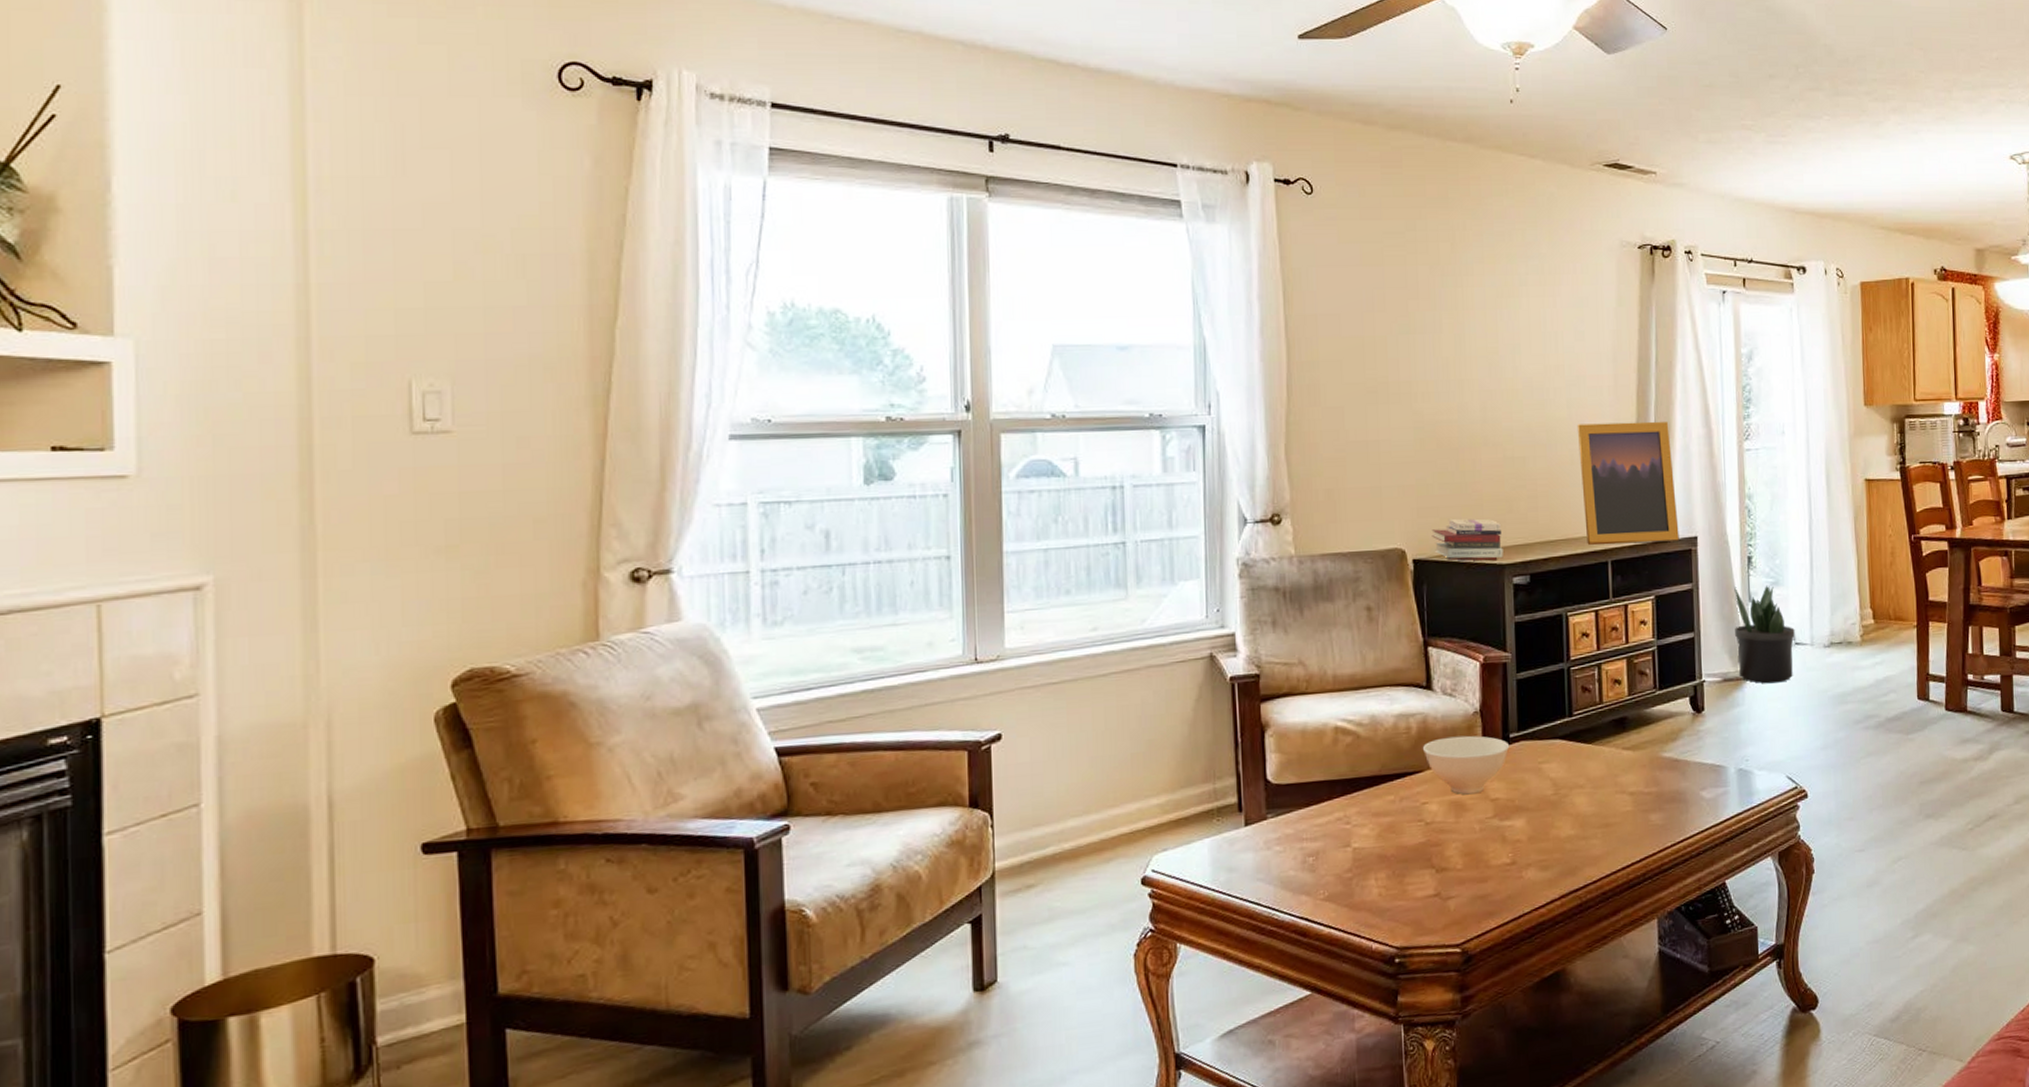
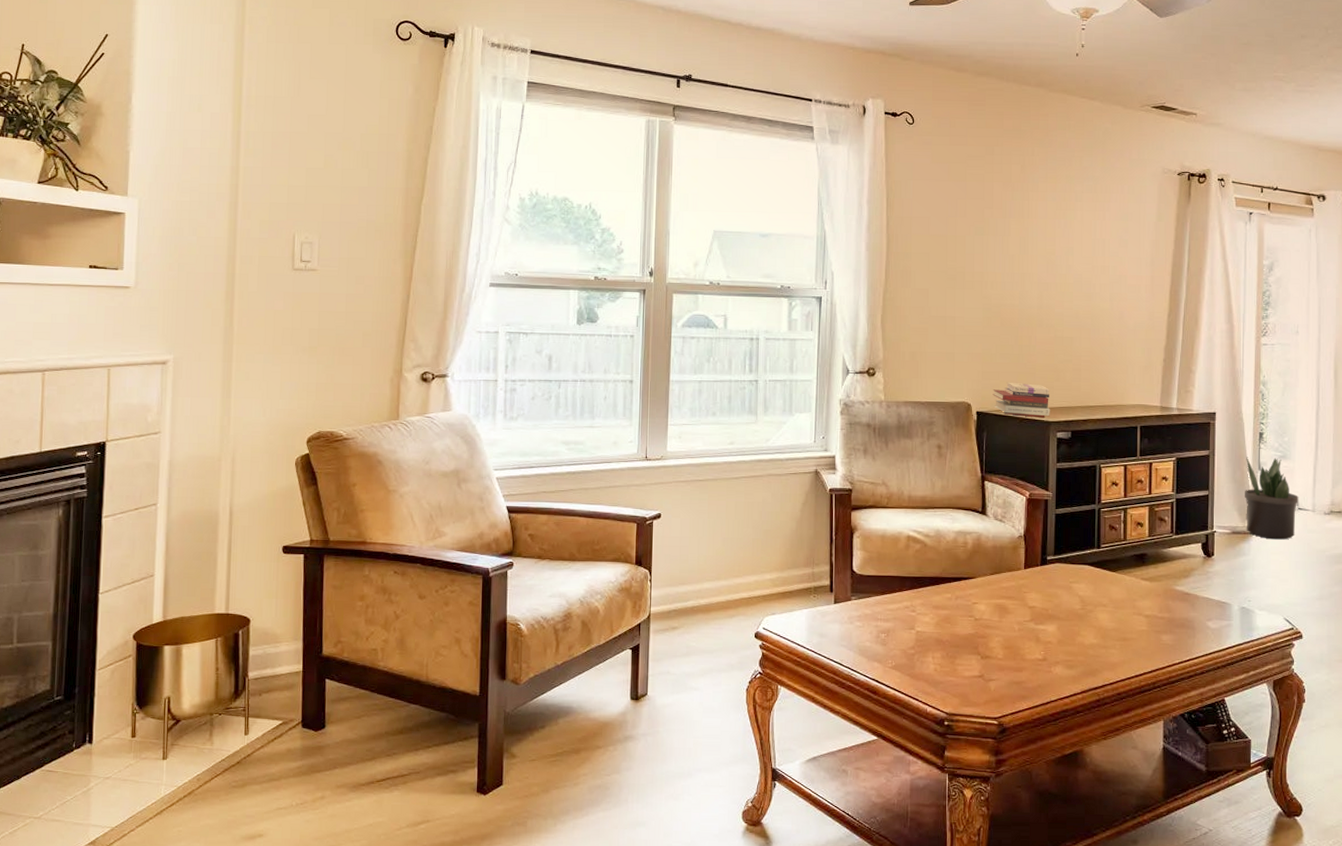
bowl: present [1422,735,1510,795] -> none [975,553,1047,601]
picture frame: present [1577,421,1679,546] -> none [1117,314,1200,415]

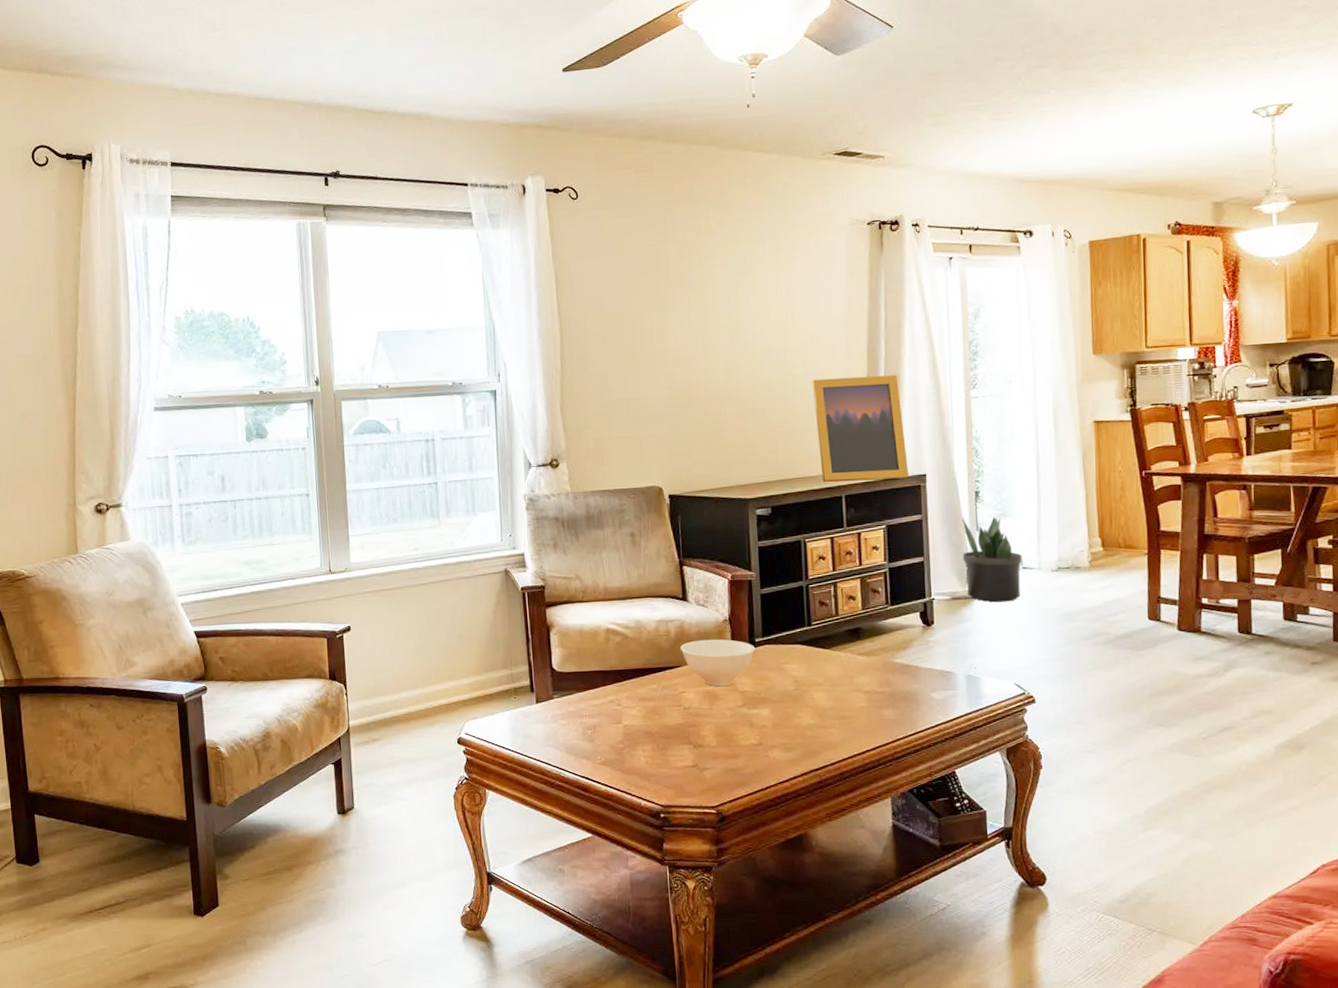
bowl: none [975,553,1047,601] -> present [680,639,756,687]
books: present [993,382,1050,418] -> none [684,461,747,496]
picture frame: none [1117,314,1200,415] -> present [812,374,909,483]

